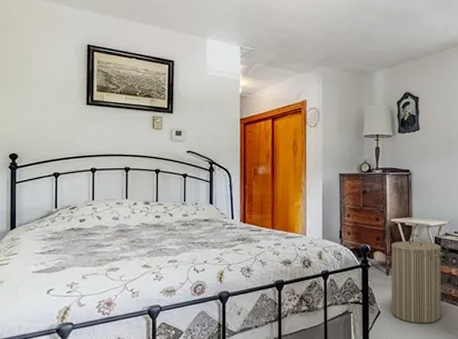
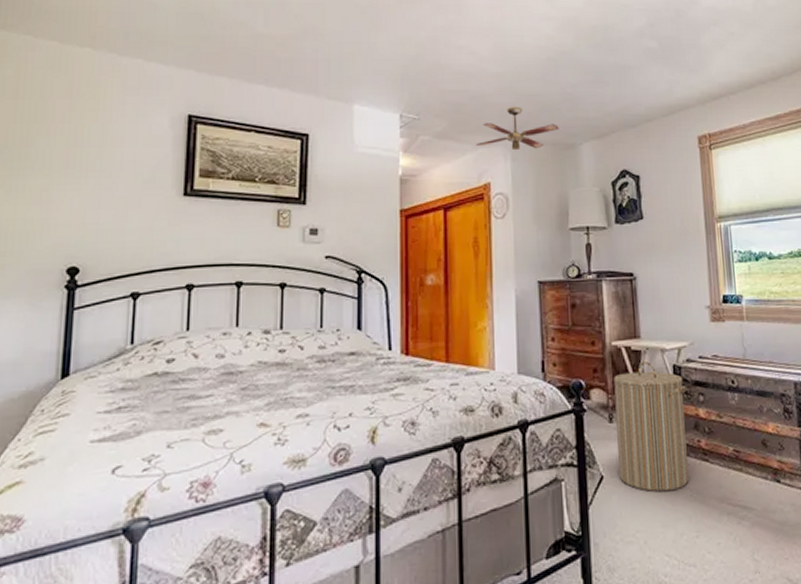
ceiling fan: none [296,41,359,76] -> present [476,106,559,151]

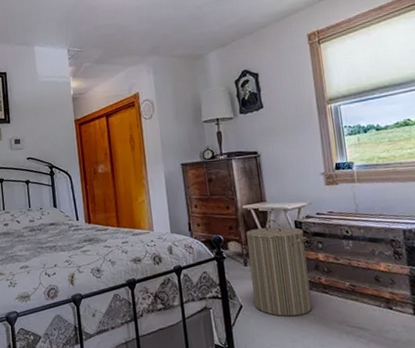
ceiling fan: present [476,106,559,151] -> none [125,30,189,66]

